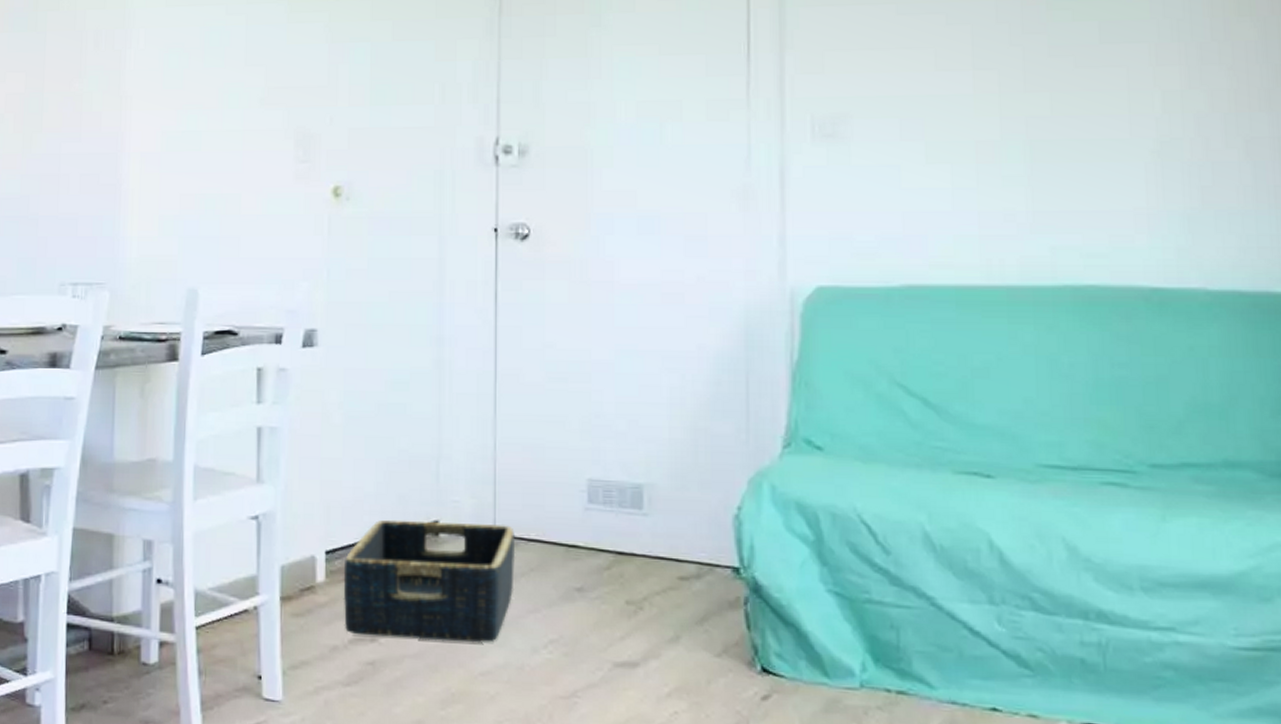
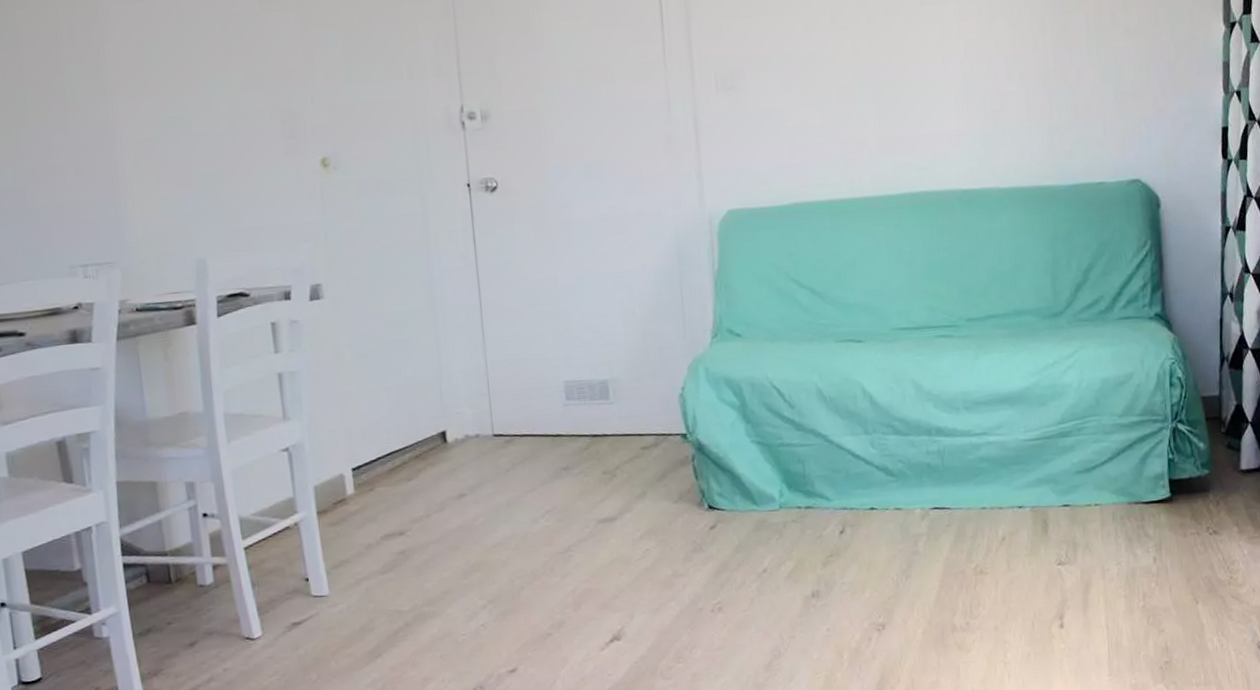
basket: present [343,519,516,643] -> none [369,426,513,532]

